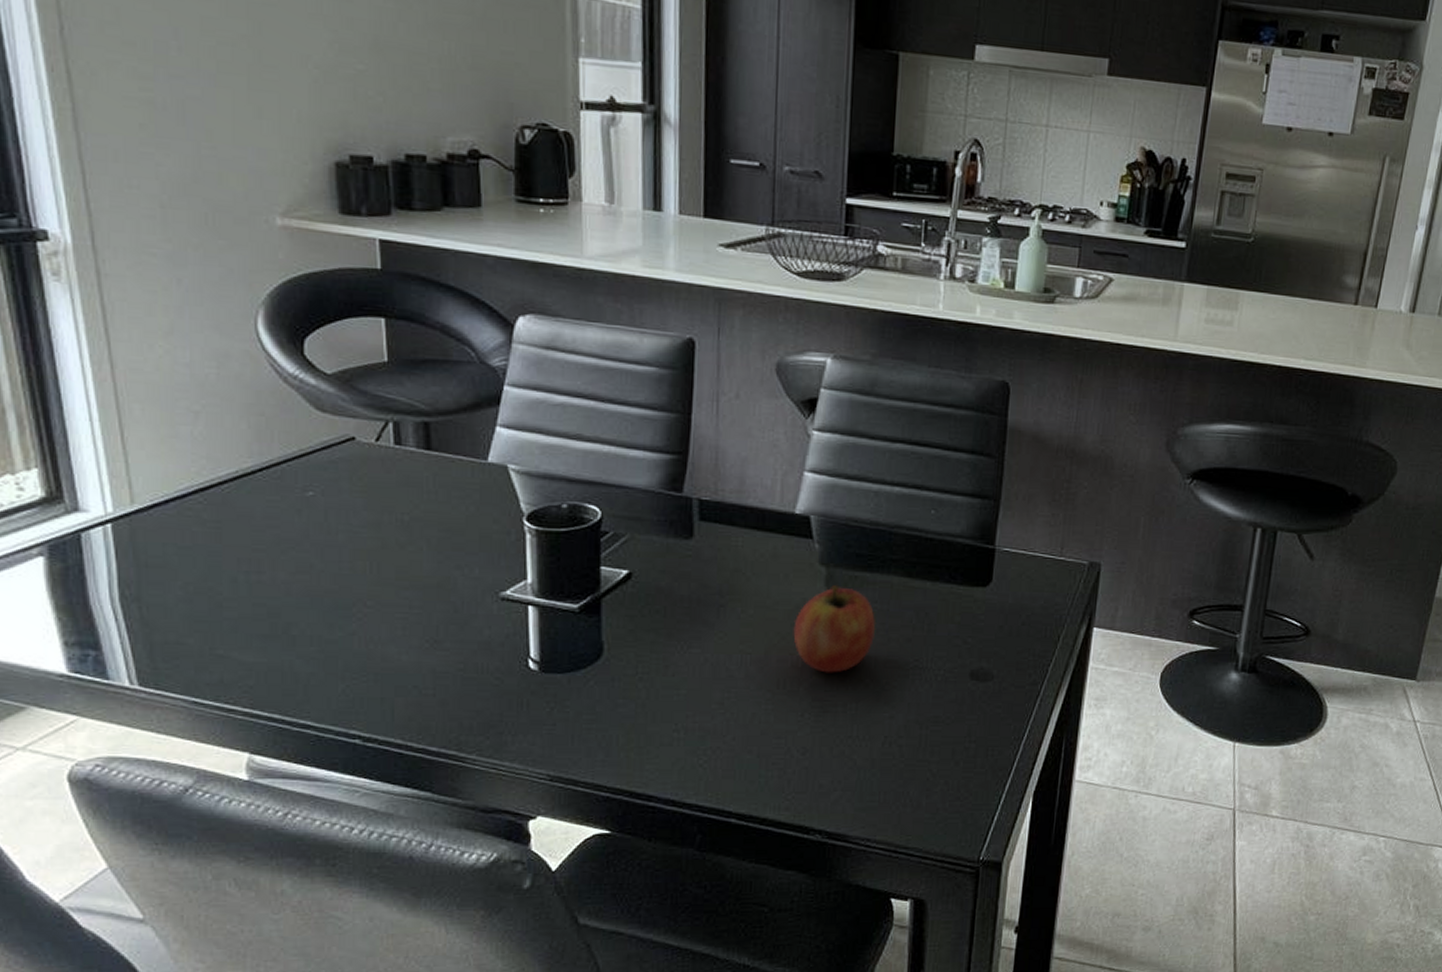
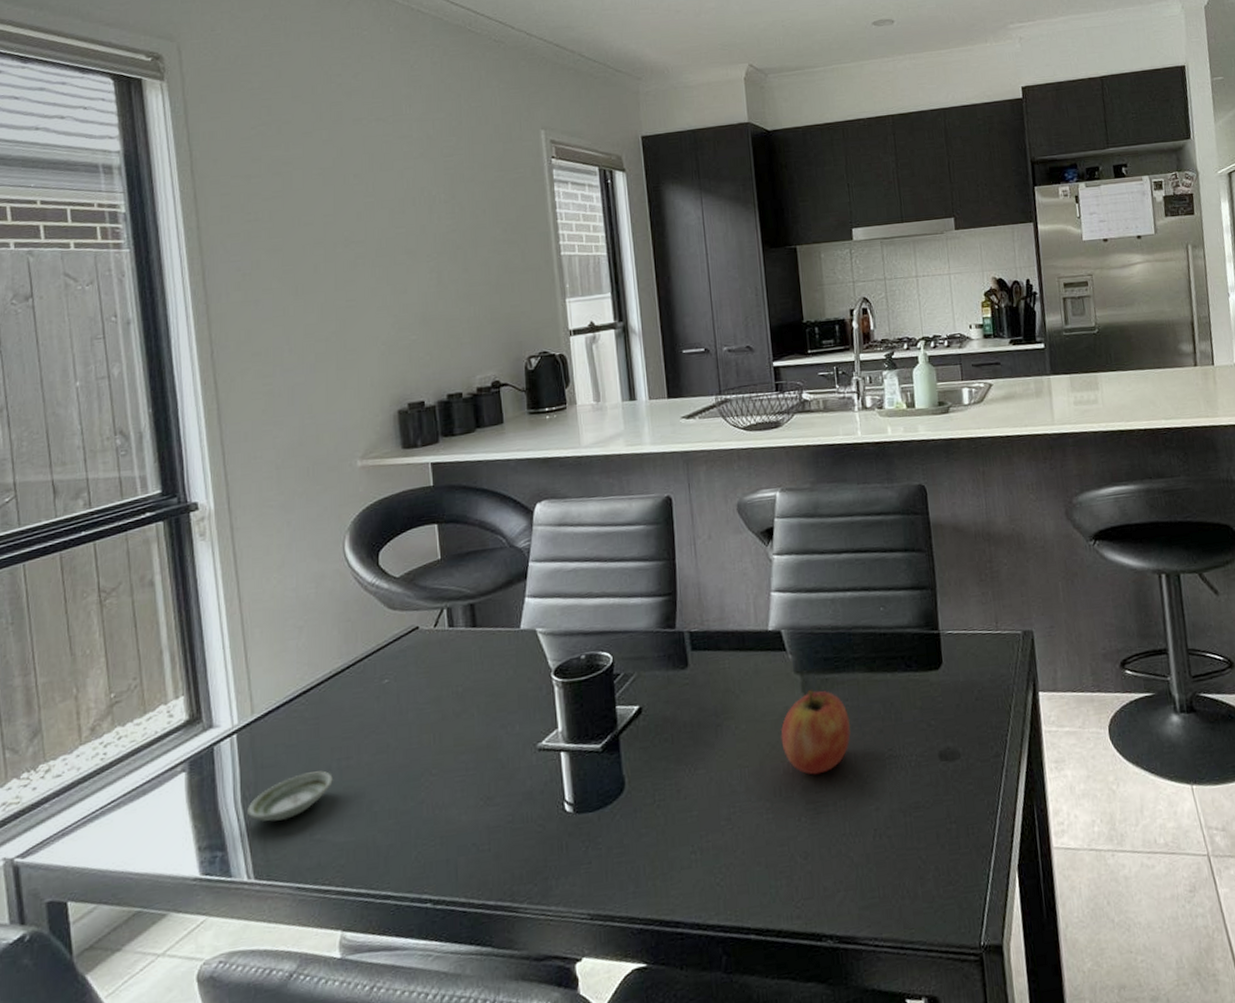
saucer: none [128,581,239,628] -> present [248,771,333,822]

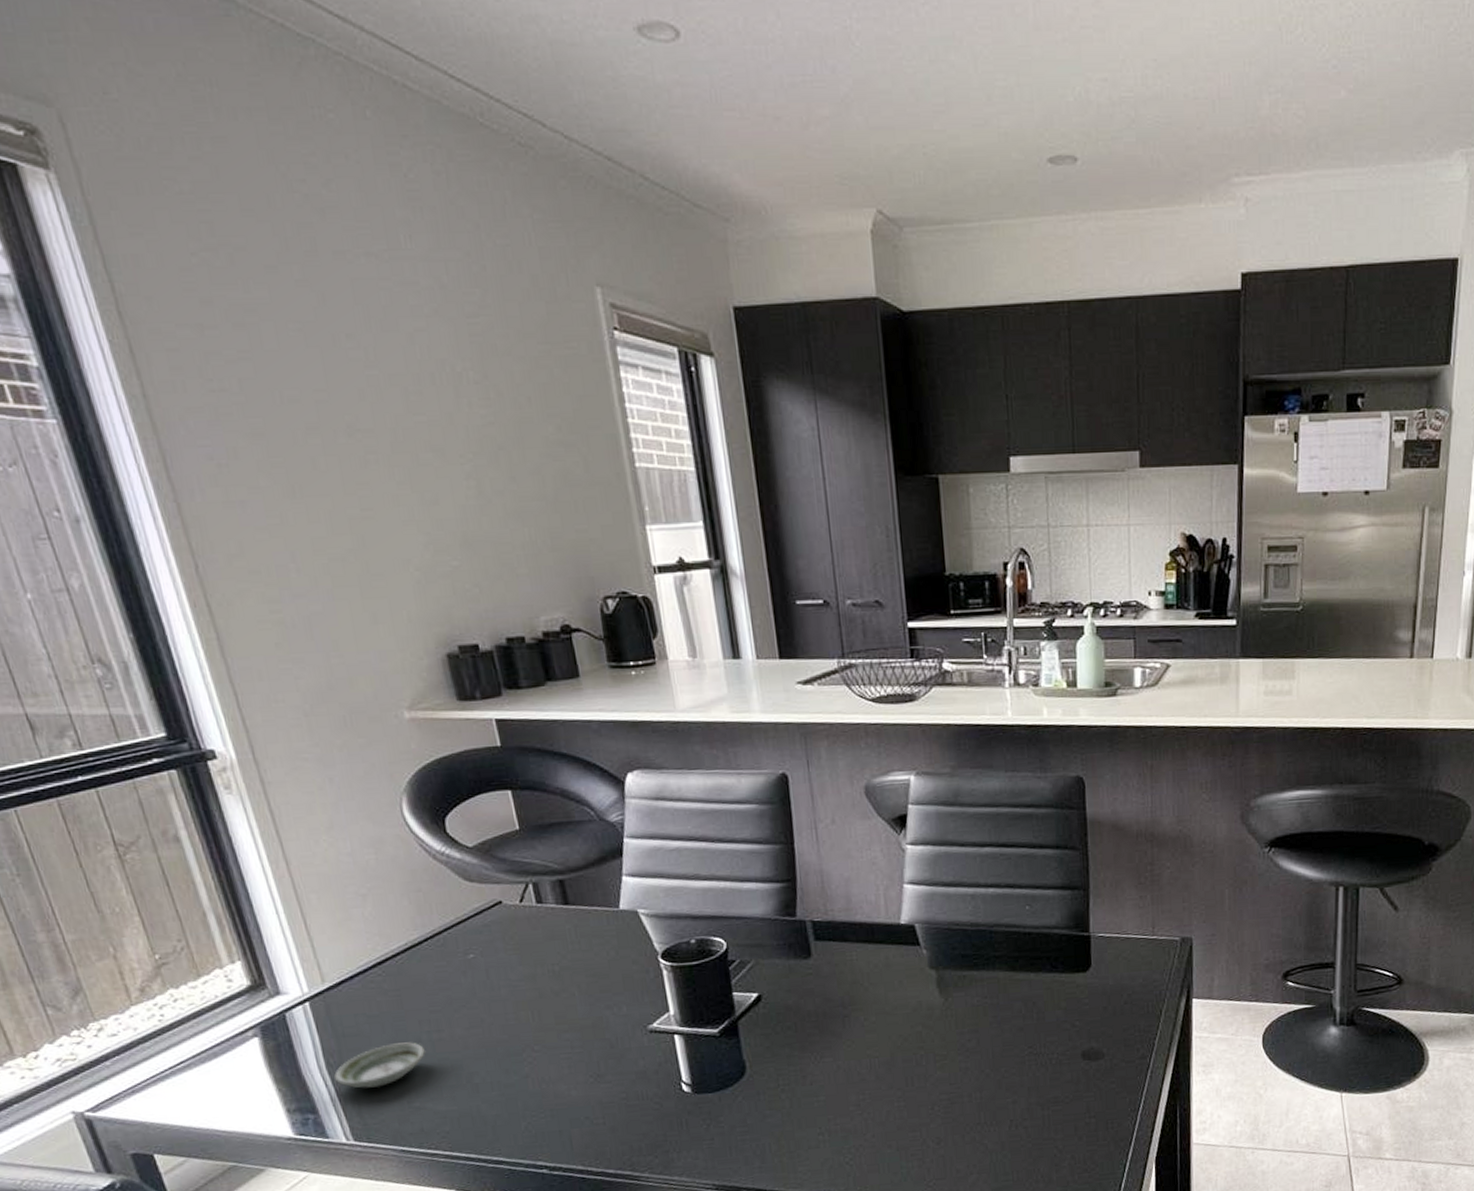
fruit: present [781,690,851,775] -> none [913,986,989,1068]

